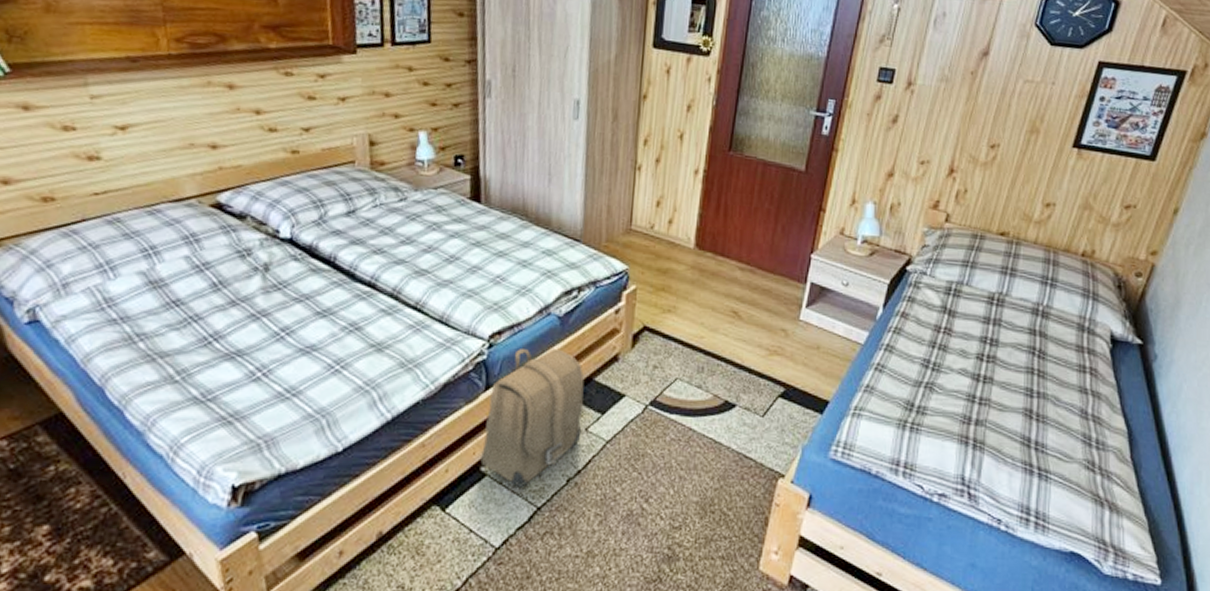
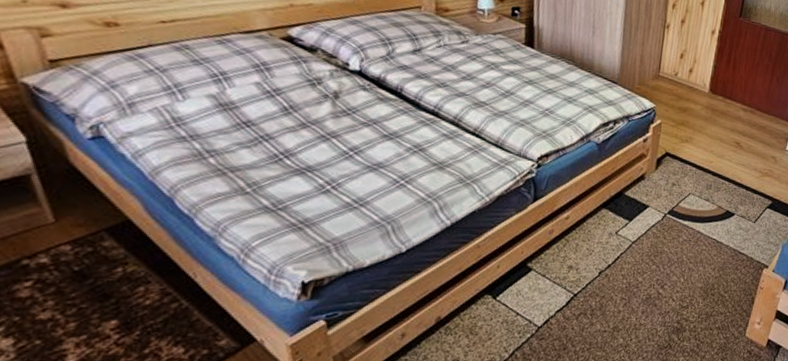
backpack: present [480,348,585,488] -> none [527,168,617,279]

